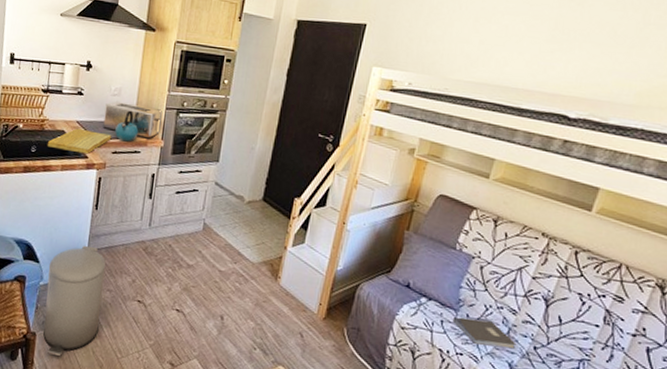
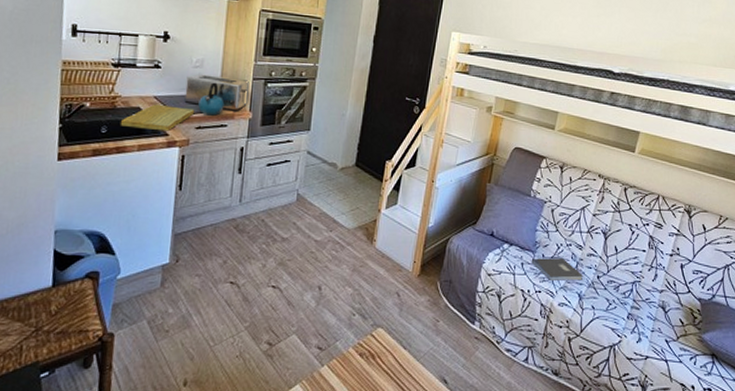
pedal bin: present [43,245,107,357] -> none [123,229,194,356]

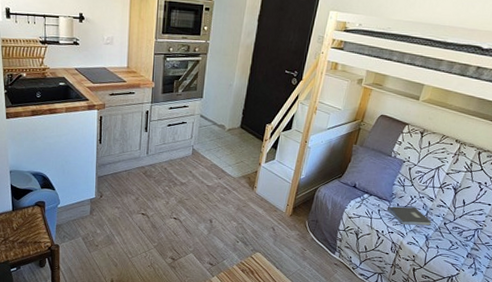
cutting board: present [120,104,195,132] -> none [50,74,108,97]
toaster: present [184,73,249,111] -> none [99,49,151,81]
kettle: present [198,82,225,116] -> none [111,56,132,85]

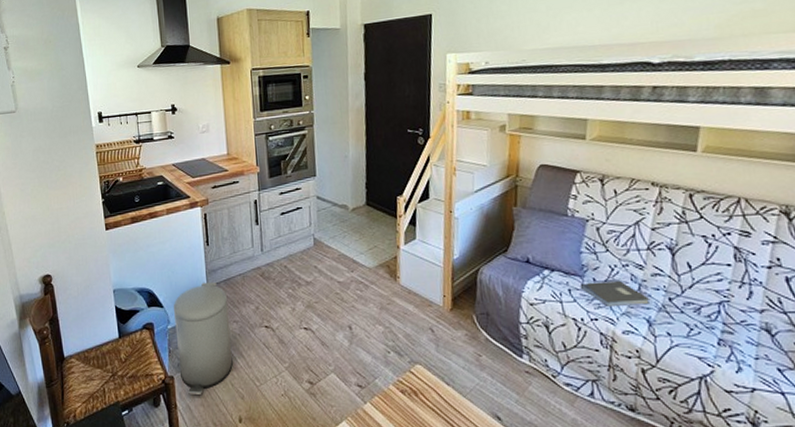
pedal bin: none [63,173,113,261] -> present [173,282,233,396]

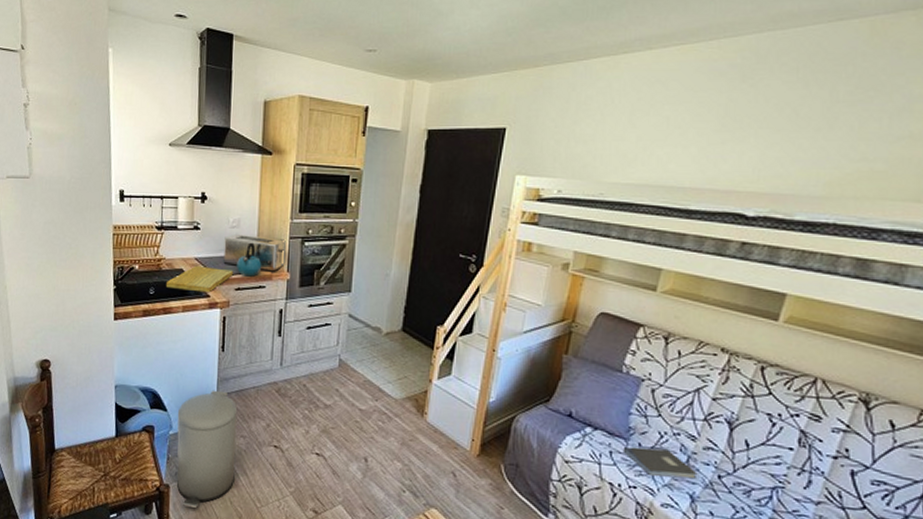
cutting board: none [148,170,209,195] -> present [165,265,234,293]
toaster: none [197,137,254,168] -> present [223,233,286,272]
kettle: none [210,143,234,175] -> present [237,242,262,277]

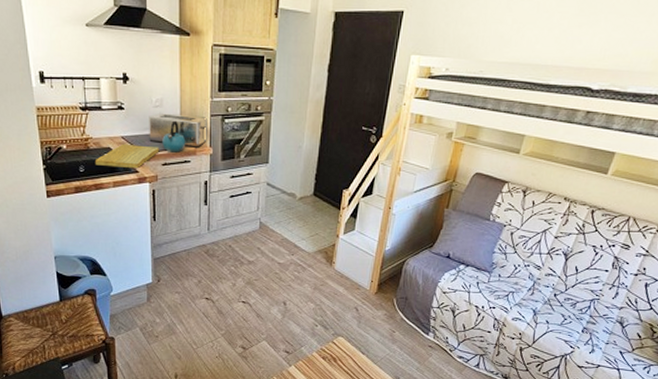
pedal bin: present [177,390,238,509] -> none [116,255,172,355]
book: present [623,446,698,480] -> none [486,277,540,299]

